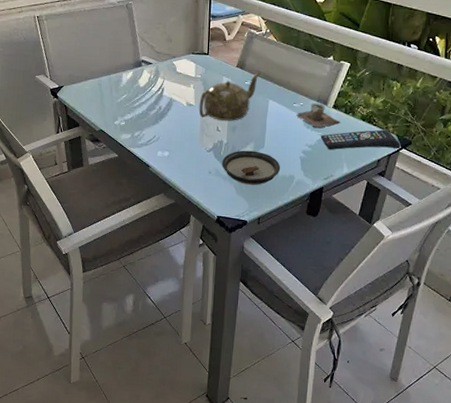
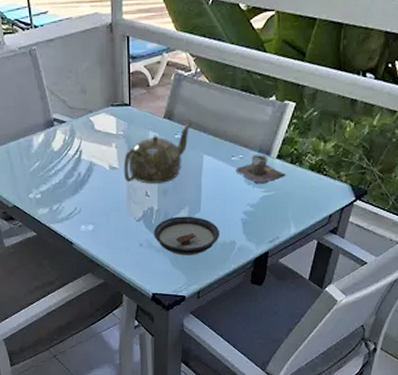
remote control: present [320,129,401,150] -> none [263,179,355,209]

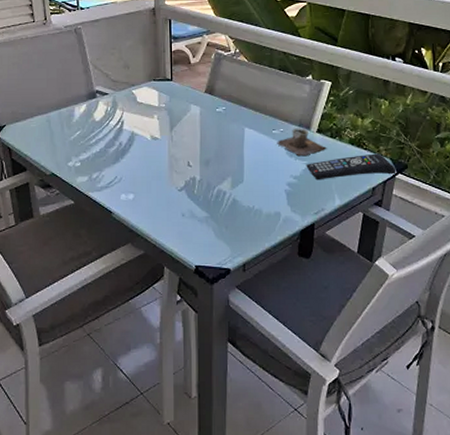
teapot: present [123,121,192,184] -> none [165,96,233,154]
saucer: present [154,216,220,256] -> none [196,186,265,226]
remote control: none [263,179,355,209] -> present [306,153,396,181]

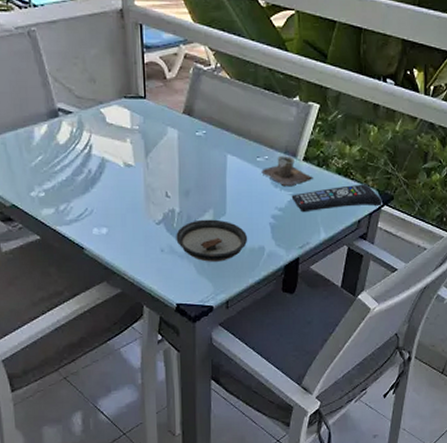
saucer: none [196,186,265,226] -> present [176,219,248,262]

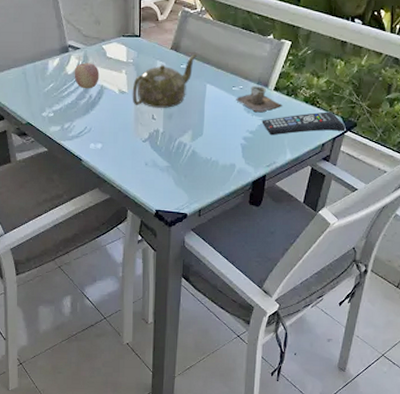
fruit: none [67,129,99,162] -> present [74,62,100,89]
teapot: none [140,118,214,183] -> present [132,54,197,108]
saucer: present [176,219,248,262] -> none [159,139,221,176]

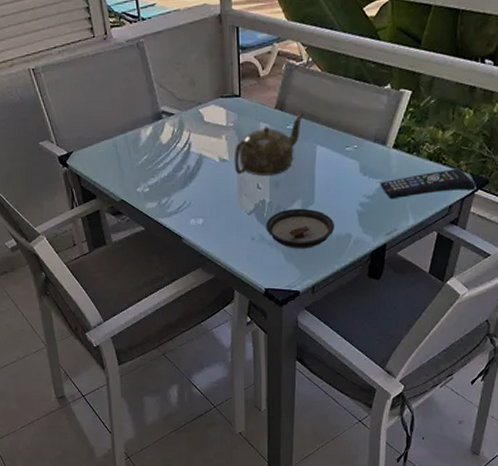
fruit: present [74,62,100,89] -> none [169,129,197,159]
saucer: none [159,139,221,176] -> present [266,208,335,249]
cup: present [236,85,282,113] -> none [350,143,403,175]

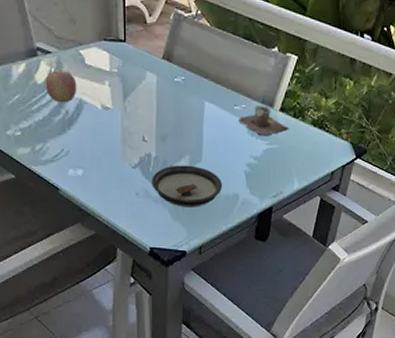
fruit: none [169,129,197,159] -> present [45,70,77,103]
teapot: present [234,112,304,176] -> none [117,65,193,128]
cup: none [350,143,403,175] -> present [238,105,289,136]
remote control: present [380,168,476,200] -> none [267,136,356,162]

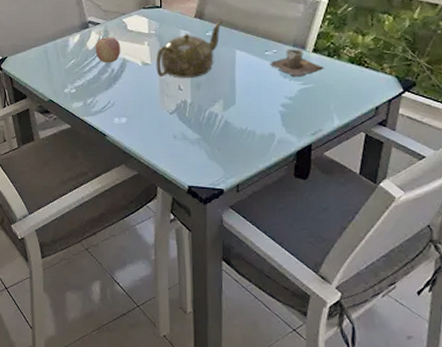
teapot: none [117,65,193,128] -> present [156,20,223,78]
saucer: present [151,165,223,208] -> none [188,109,258,148]

